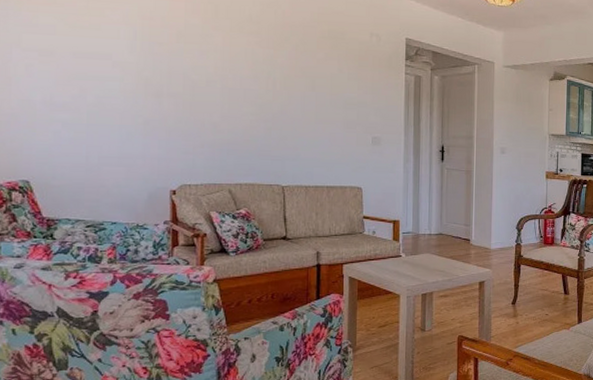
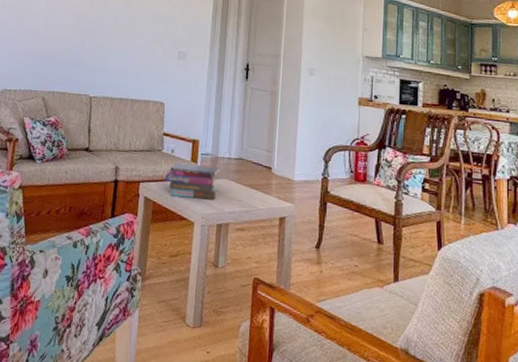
books: none [369,243,422,274] -> present [165,163,220,200]

